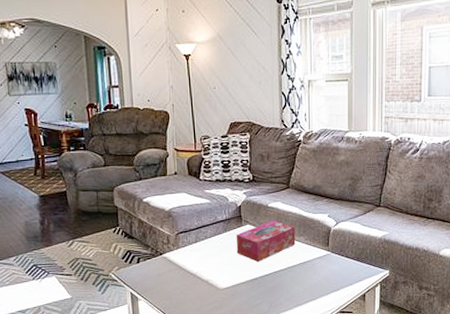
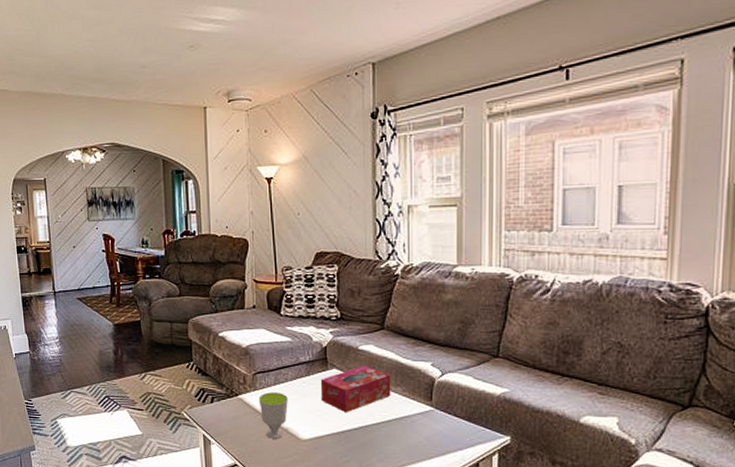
cup: none [181,249,208,290] -> present [258,392,288,439]

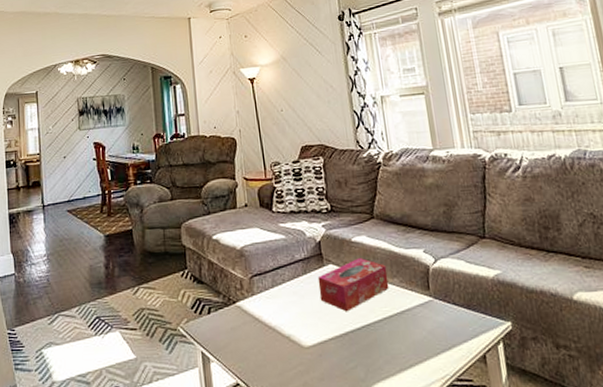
cup: present [258,392,288,439] -> none [257,295,288,349]

